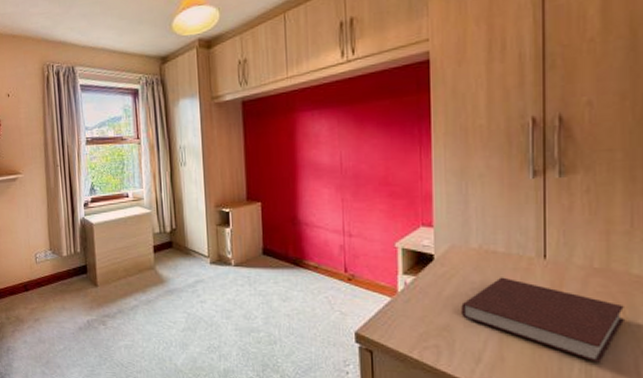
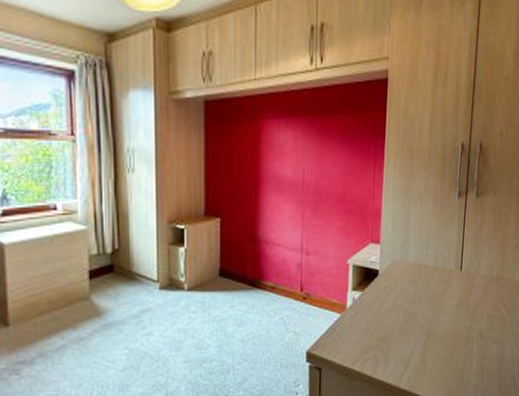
notebook: present [461,277,624,363] -> none [397,288,509,357]

